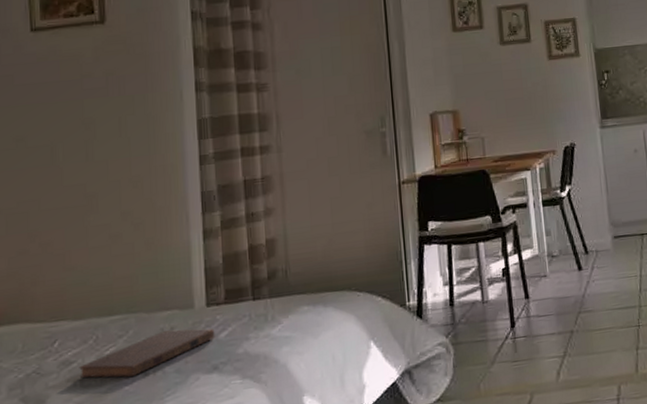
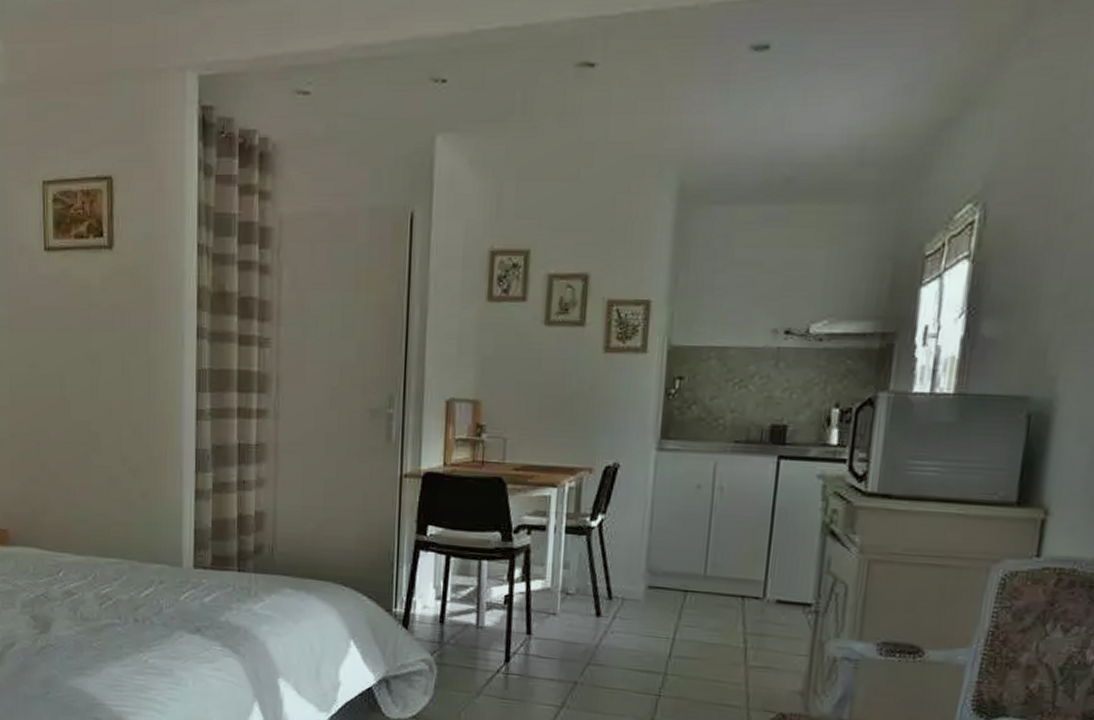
book: present [79,328,215,378] -> none [79,582,200,620]

